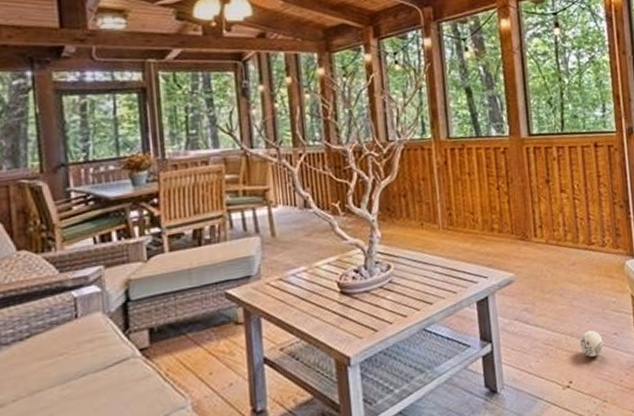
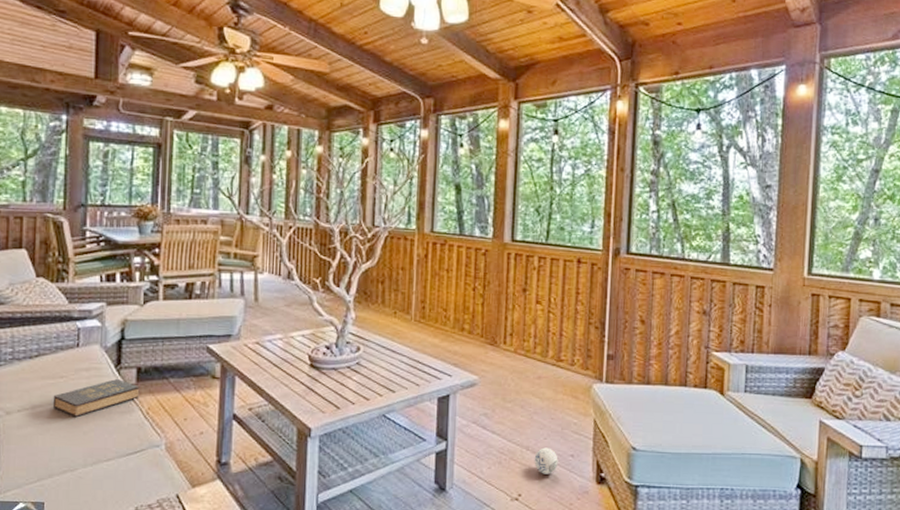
hardback book: none [53,344,156,396] -> present [52,379,140,418]

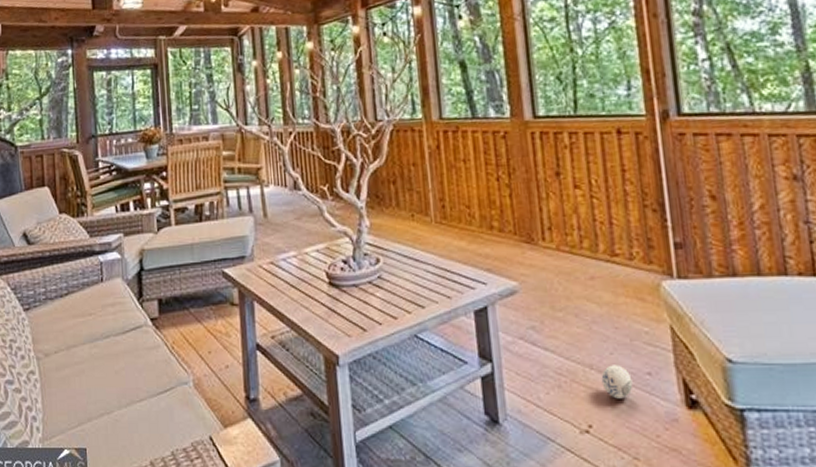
hardback book: present [52,379,140,418] -> none [84,313,163,357]

